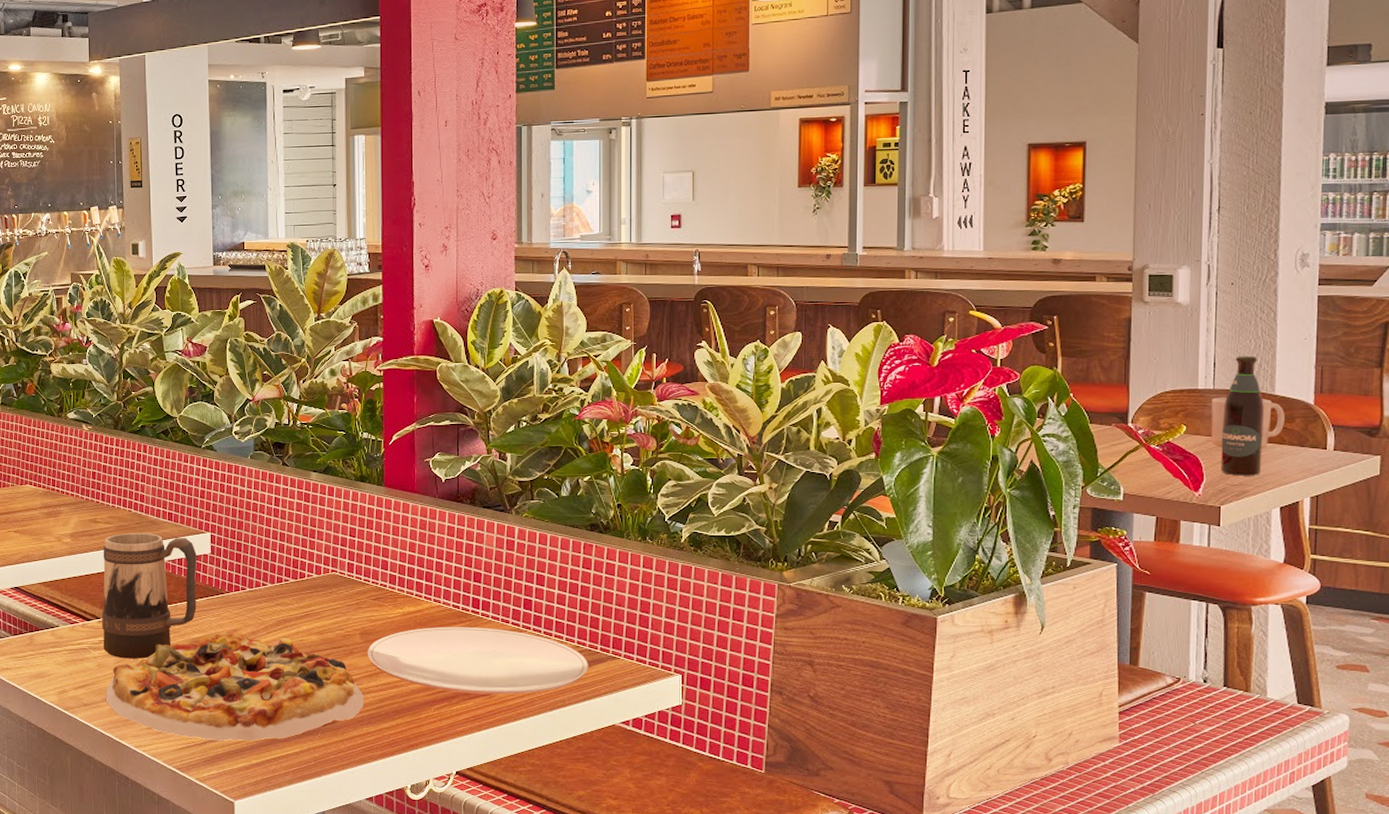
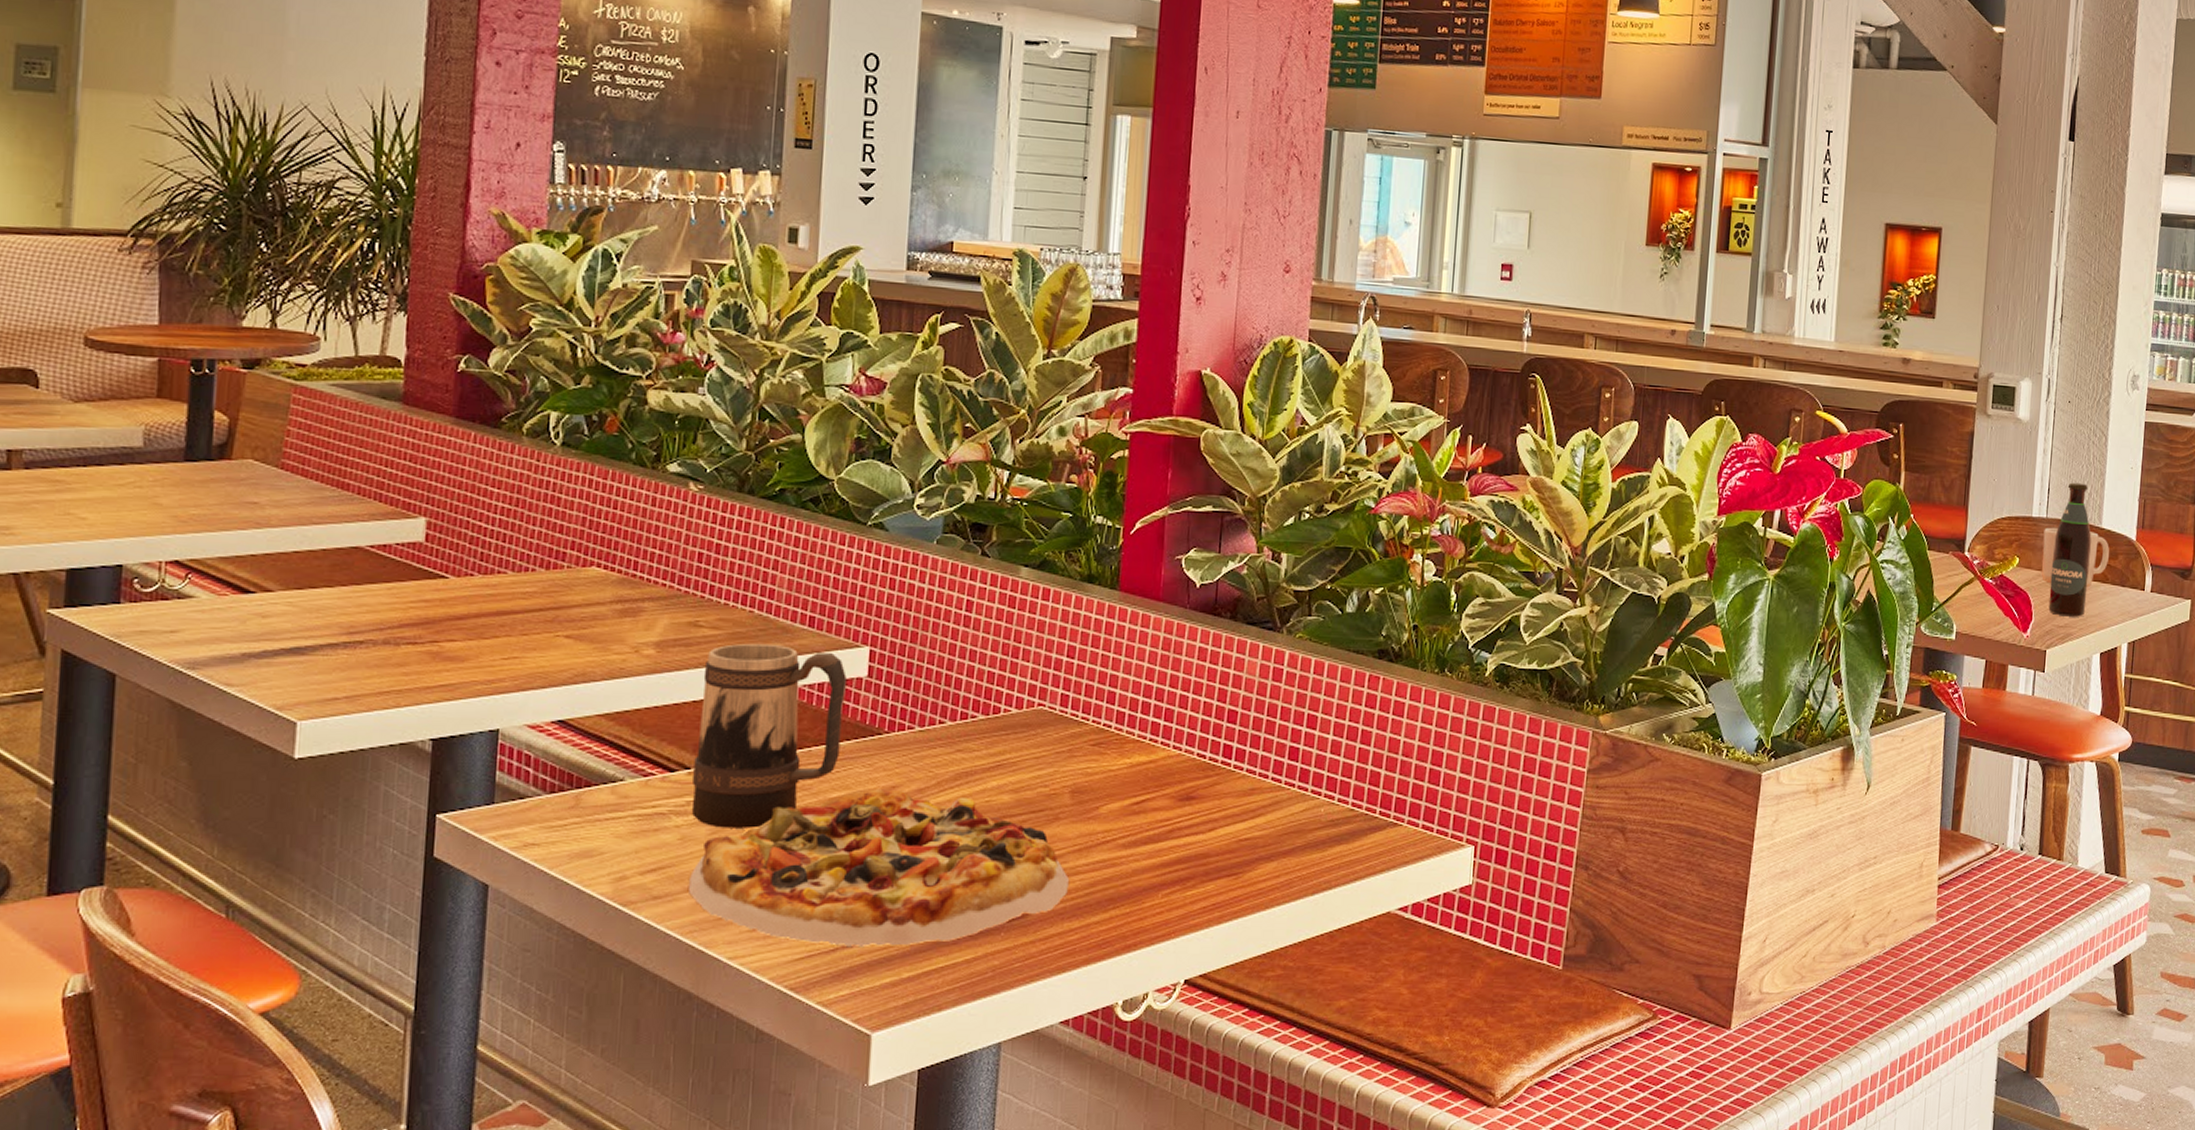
plate: present [367,627,588,694] -> none [1077,783,1363,874]

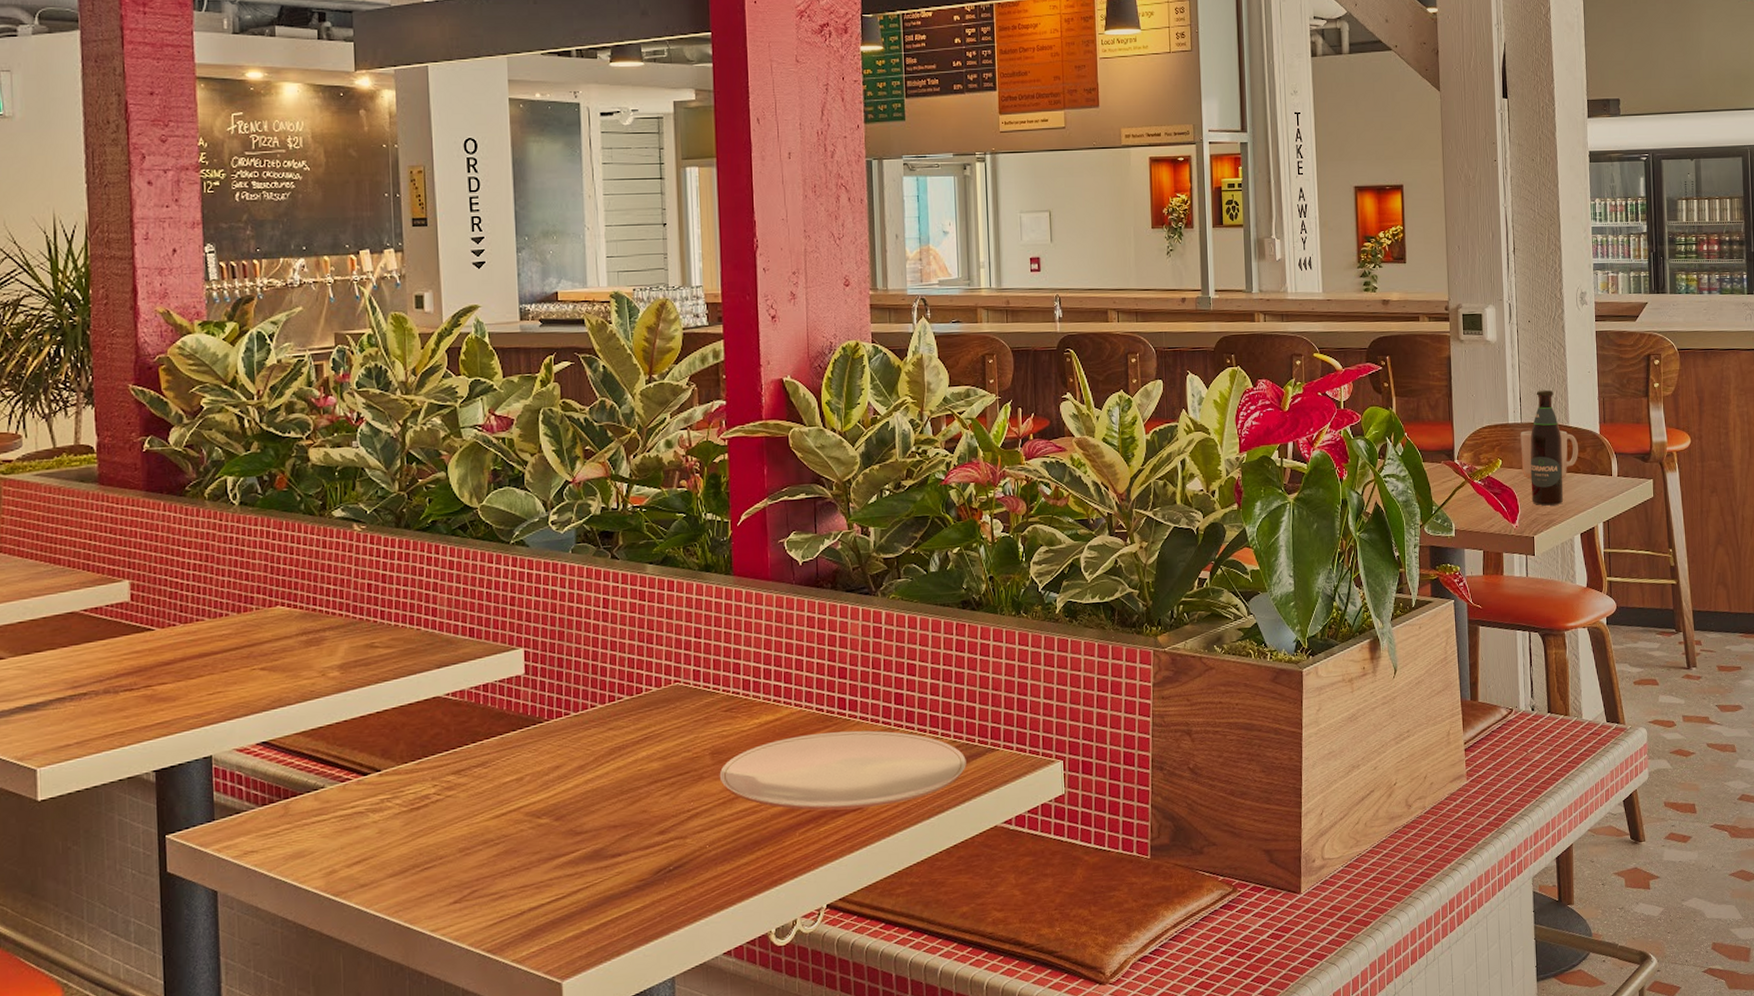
pizza: present [689,789,1070,948] -> none [390,769,719,910]
beer mug: present [691,643,848,828] -> none [383,655,508,819]
plate: none [1077,783,1363,874] -> present [719,730,966,811]

